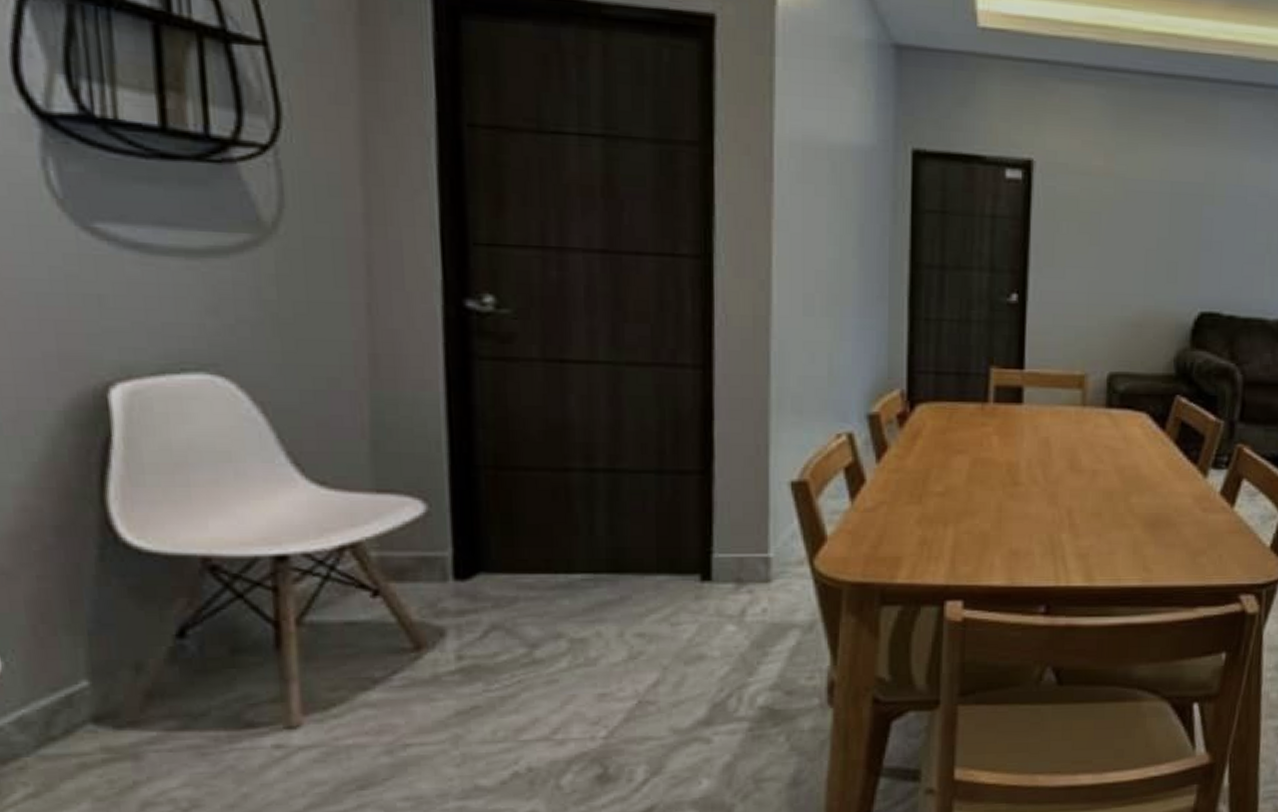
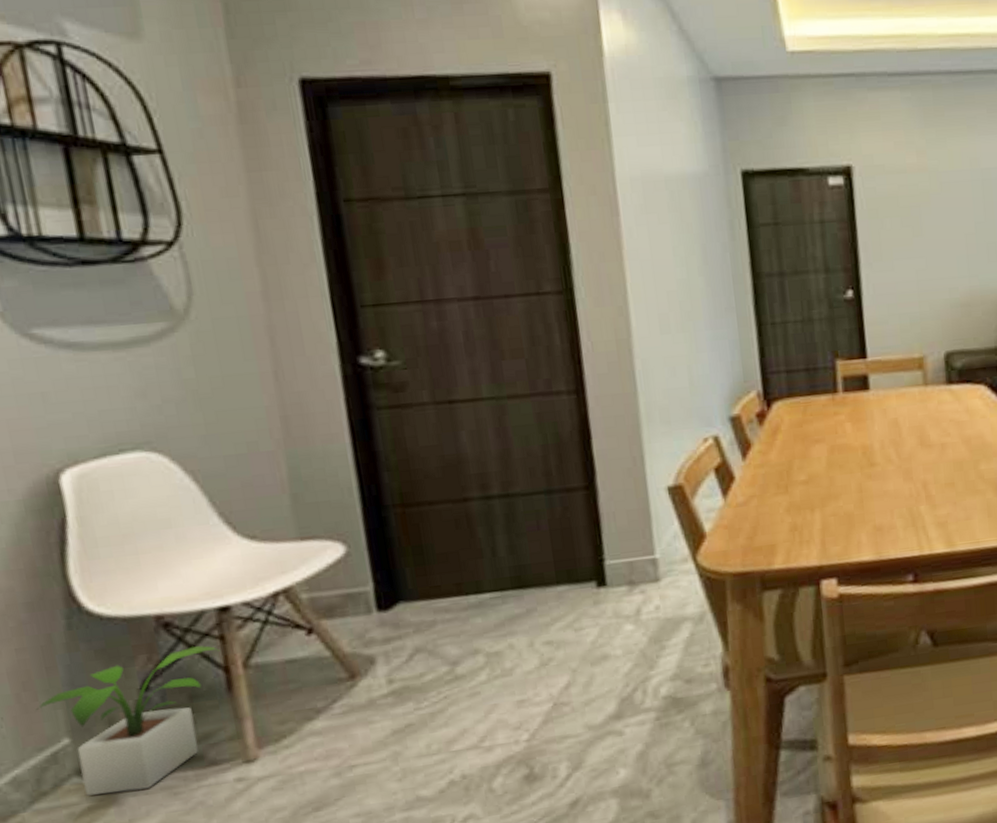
potted plant: none [53,594,271,747] -> present [36,645,219,796]

